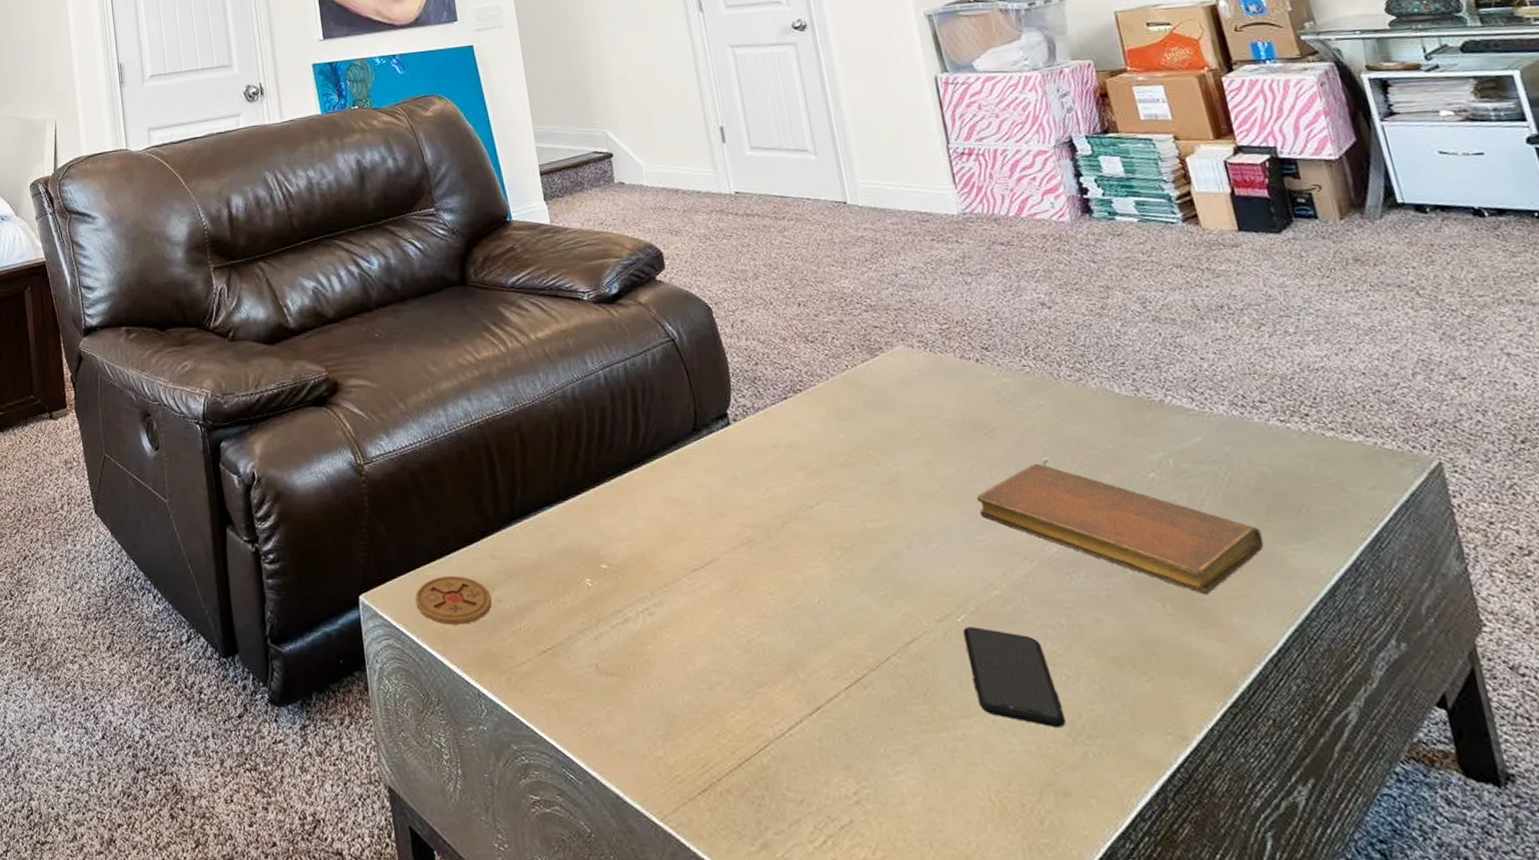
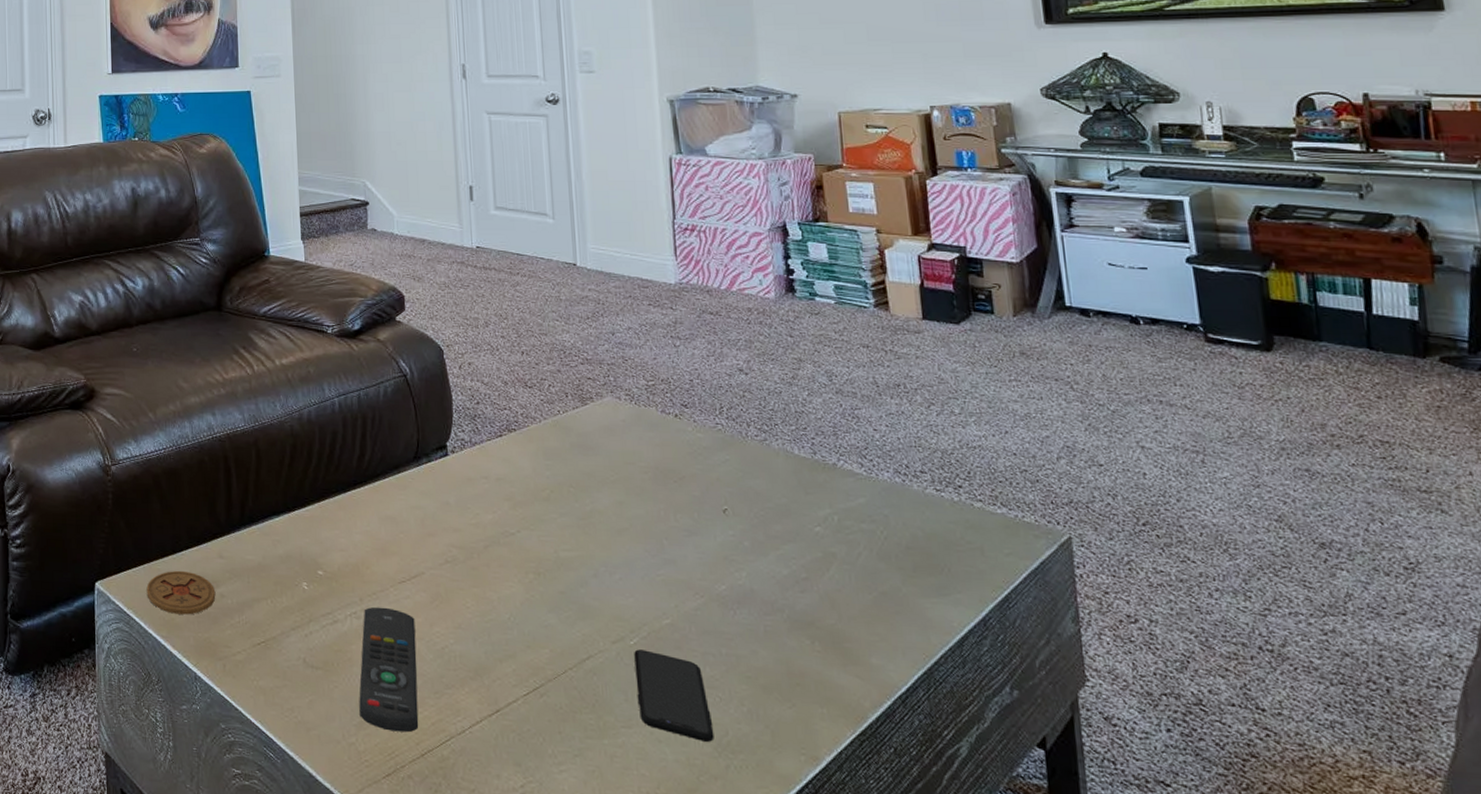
remote control: none [656,600,732,741] -> present [359,607,419,733]
notebook: present [977,463,1264,595] -> none [661,510,907,637]

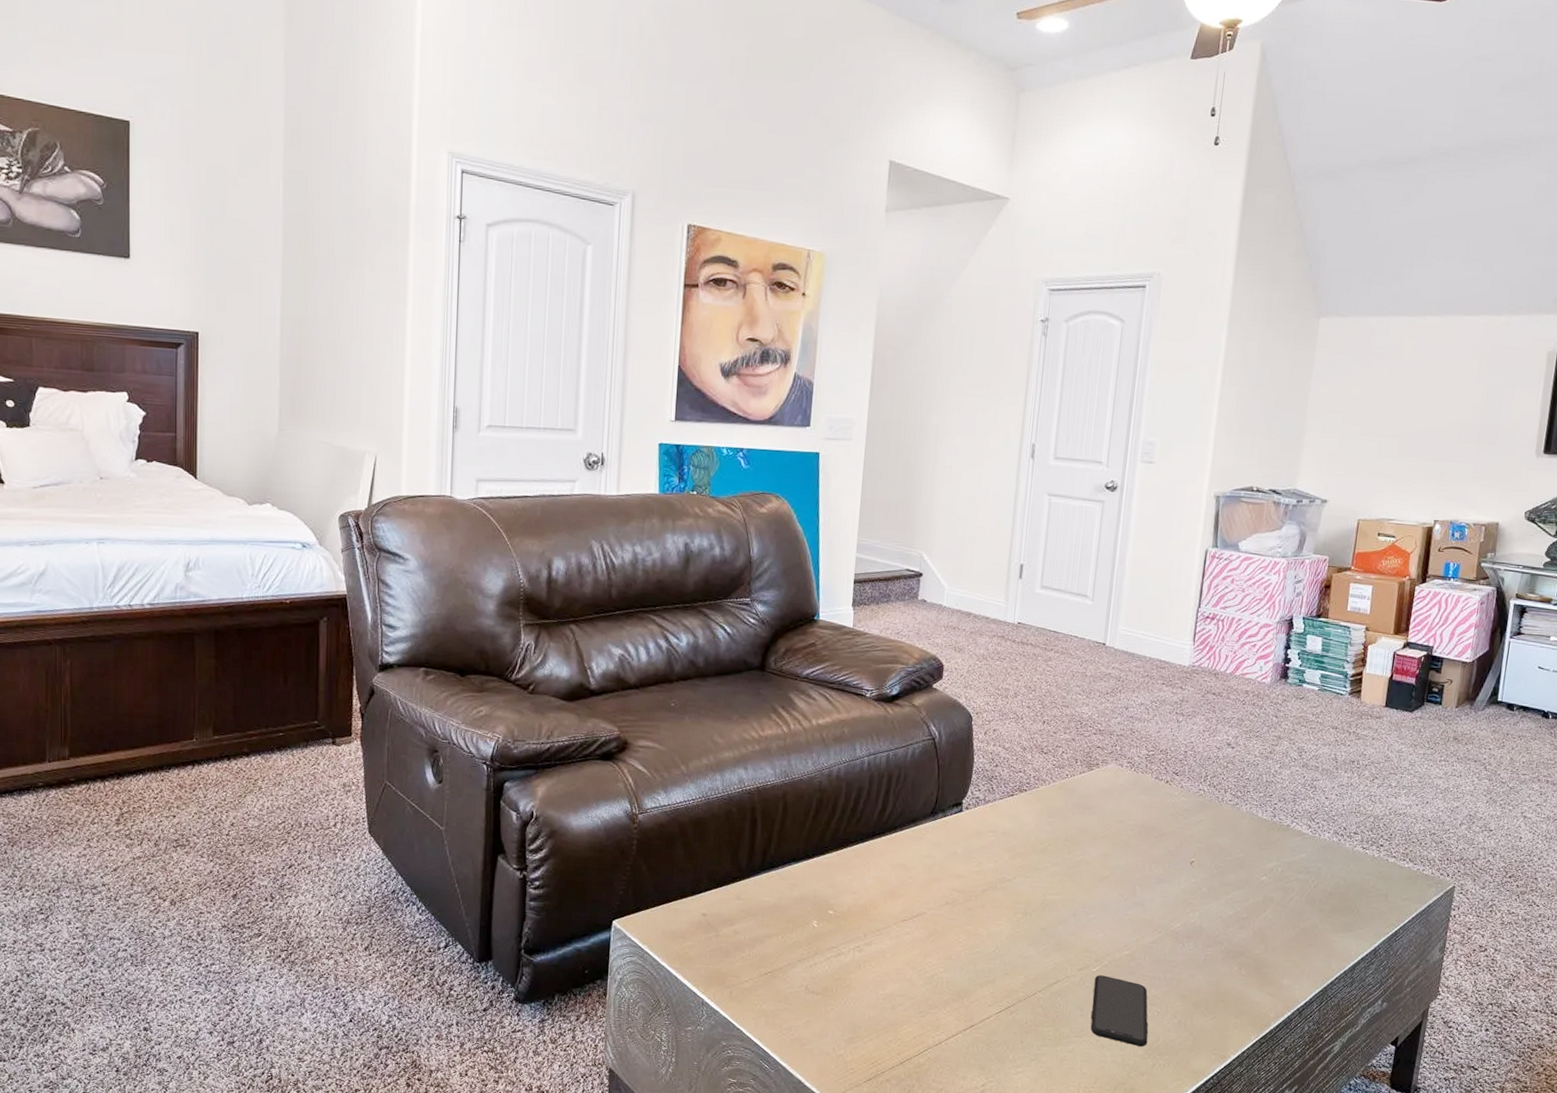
coaster: present [146,570,216,615] -> none [663,910,730,949]
remote control: present [359,607,419,733] -> none [850,941,911,1045]

